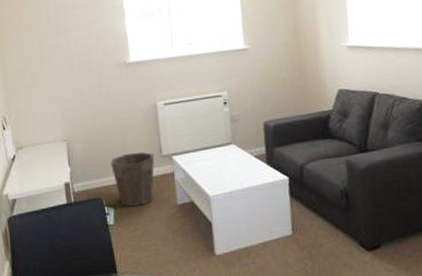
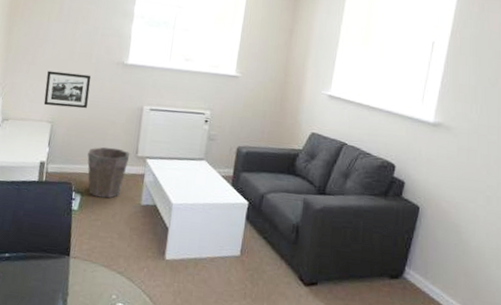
picture frame: none [50,83,100,125] -> present [43,71,91,109]

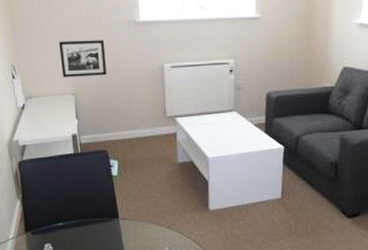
waste bin: present [87,147,130,199] -> none [117,111,159,161]

